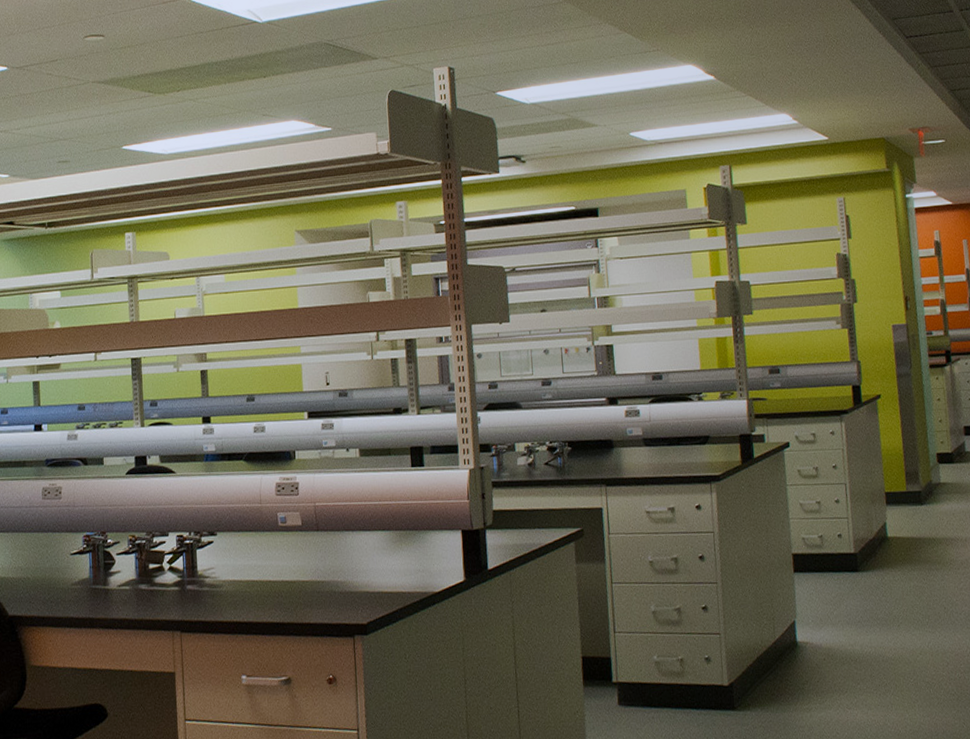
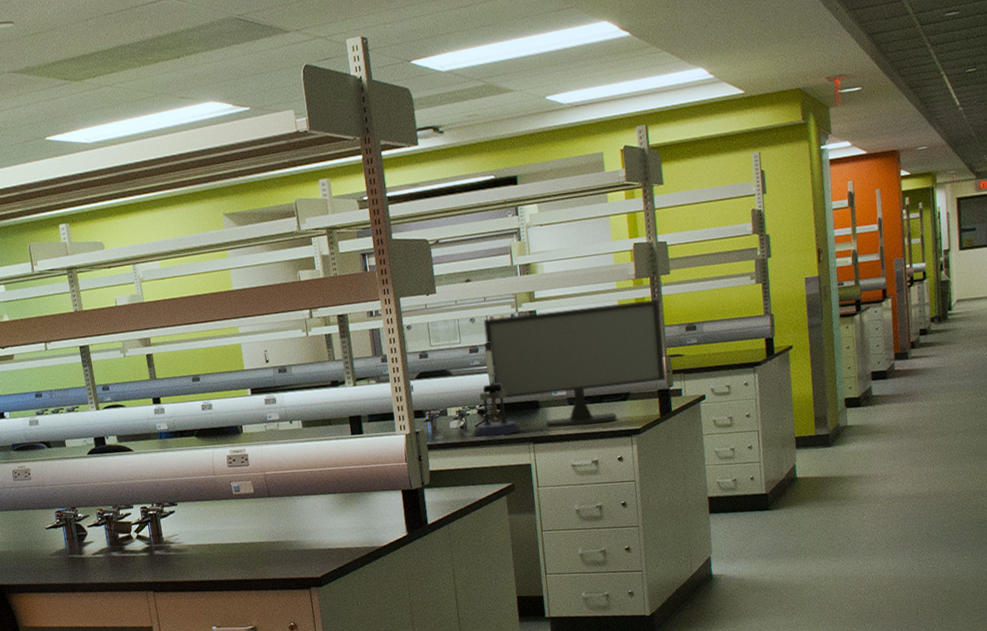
microscope: none [541,375,592,476] -> present [473,342,520,437]
computer monitor: none [557,339,748,470] -> present [483,298,666,428]

